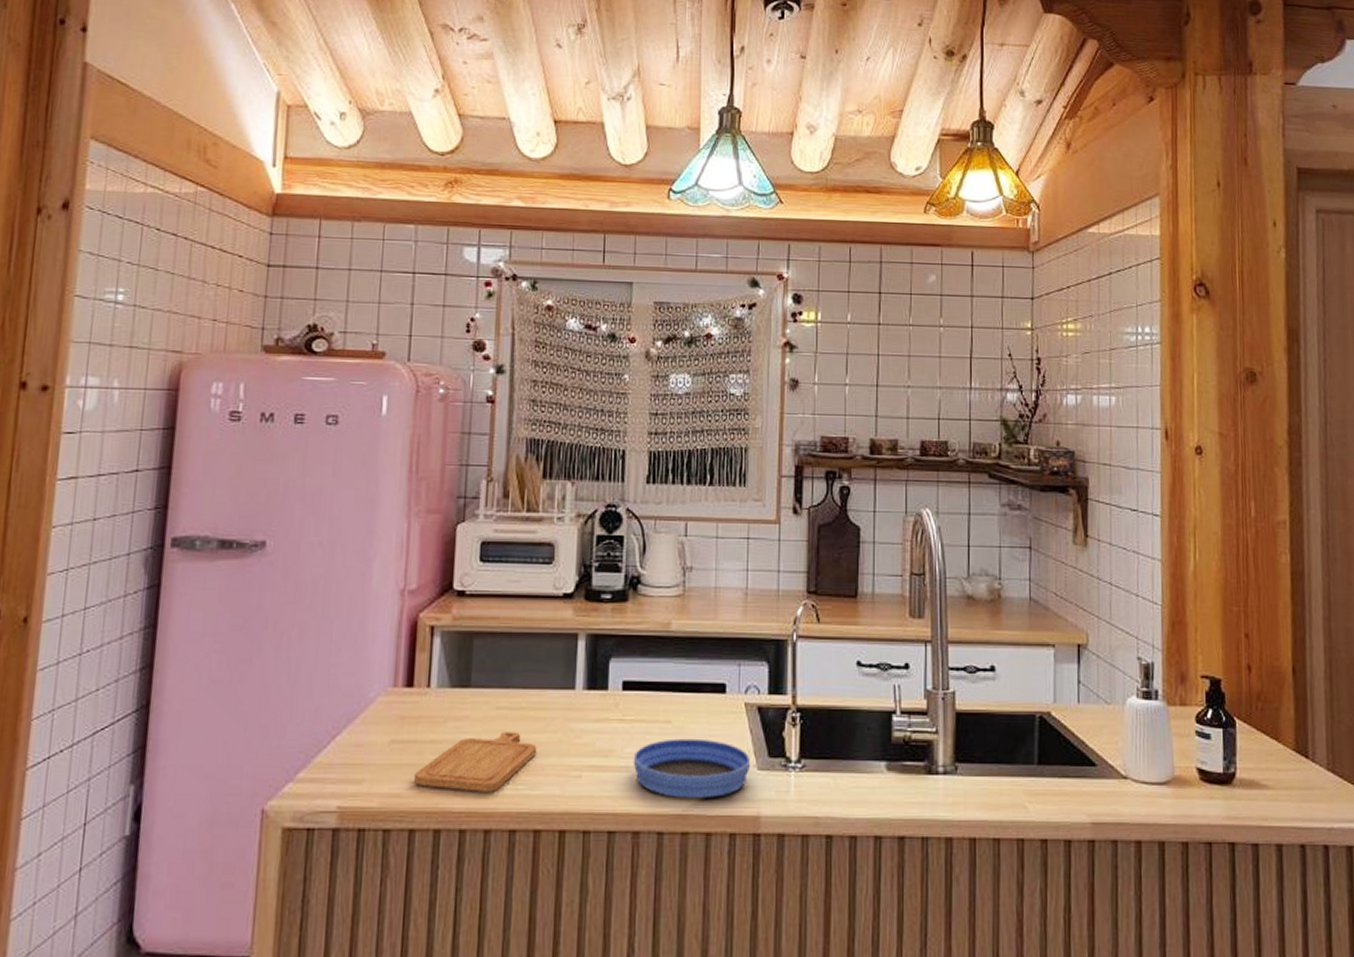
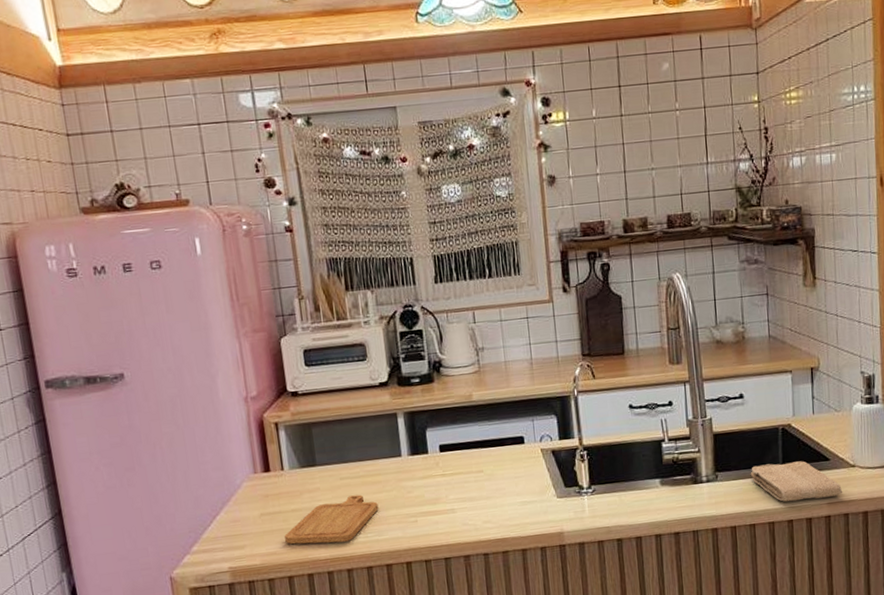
bowl: present [633,738,751,799] -> none [456,480,552,527]
washcloth: none [997,760,1112,815] -> present [750,461,843,502]

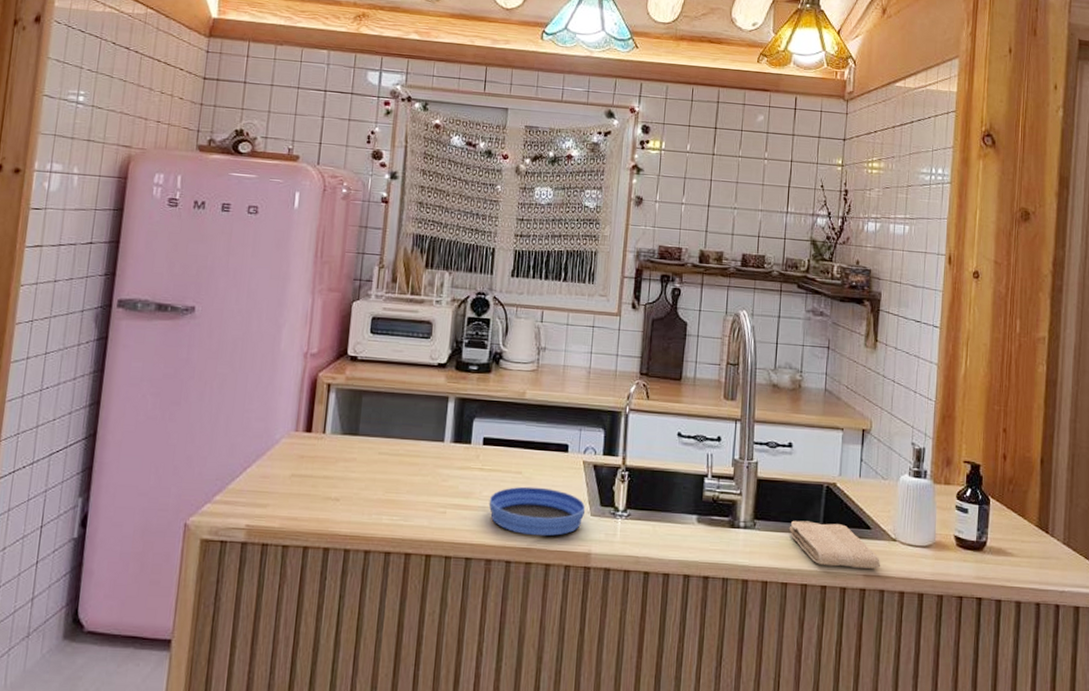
chopping board: present [284,494,379,544] -> none [309,473,411,520]
bowl: none [456,480,552,527] -> present [488,486,586,537]

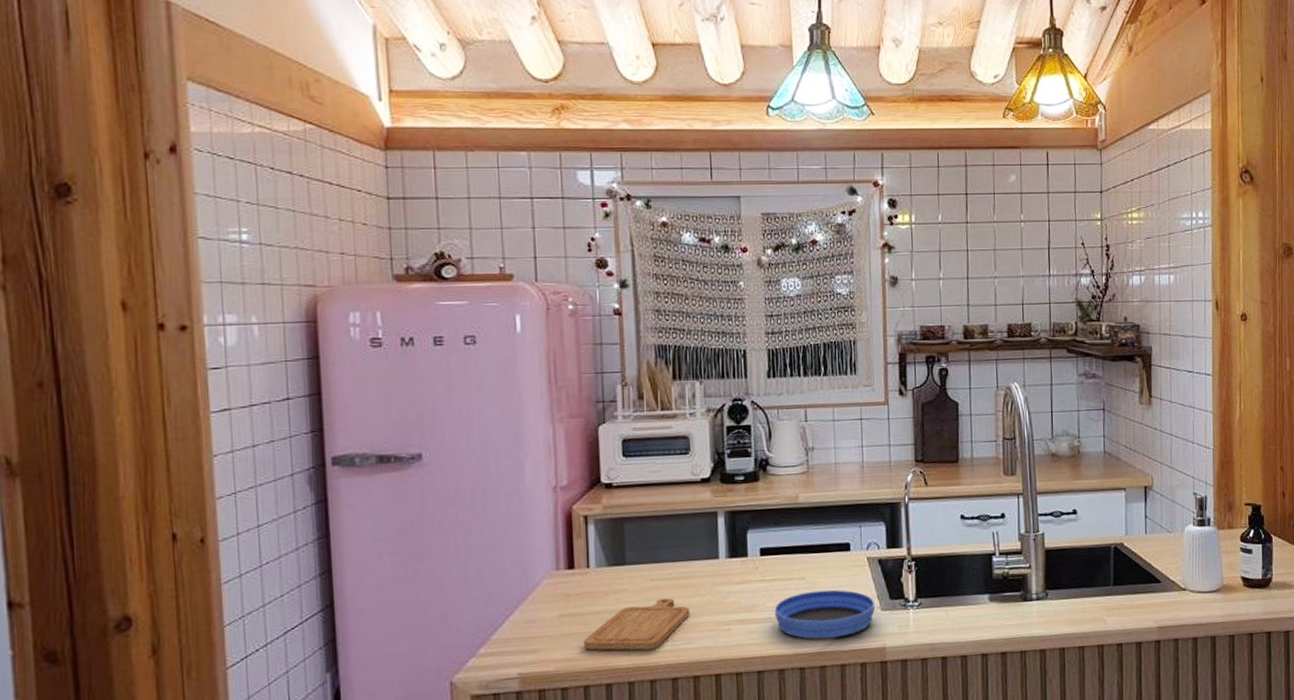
chopping board: none [309,473,411,520] -> present [584,598,690,650]
washcloth: present [789,520,881,569] -> none [1081,582,1173,624]

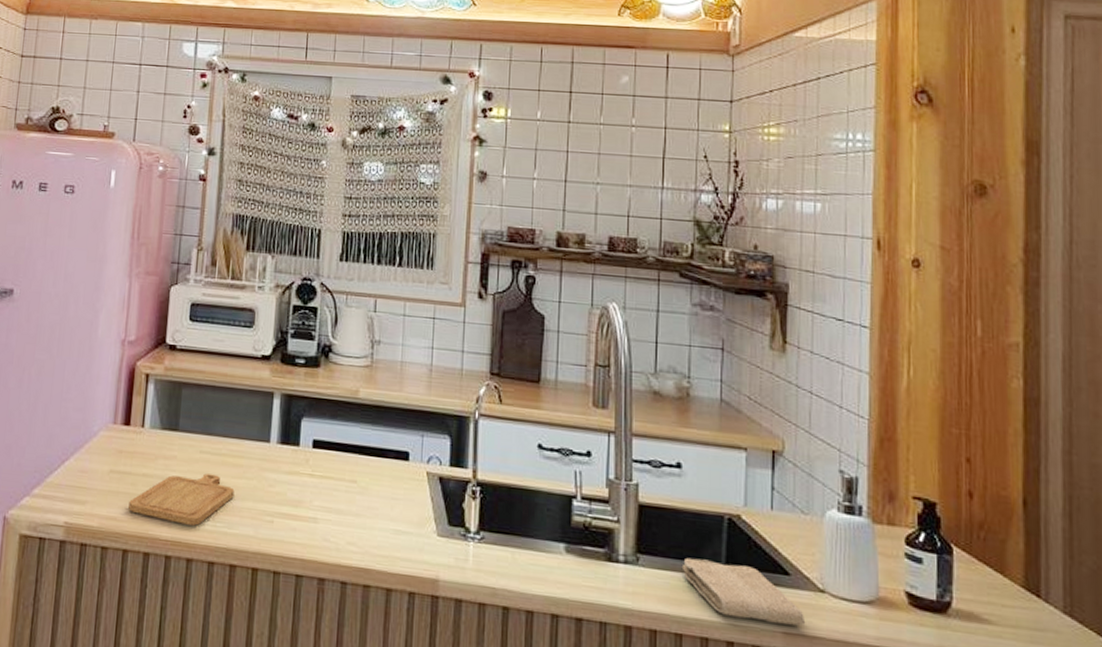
bowl: present [774,589,876,640] -> none [320,497,431,557]
washcloth: none [1081,582,1173,624] -> present [681,557,806,626]

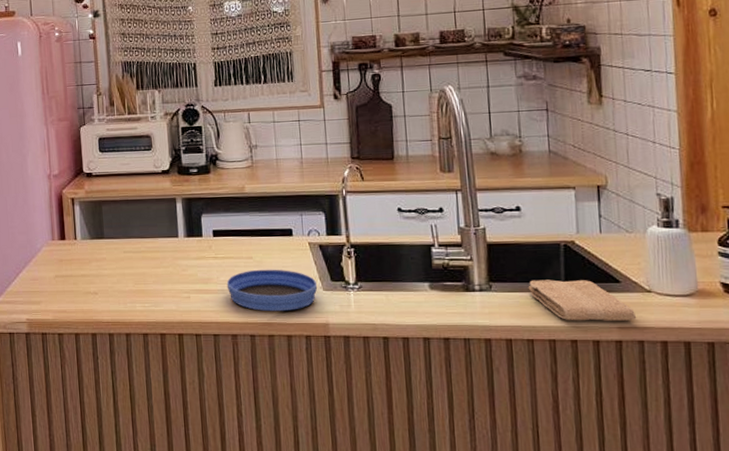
chopping board: present [128,473,235,526] -> none [74,268,156,308]
bowl: none [320,497,431,557] -> present [226,269,318,312]

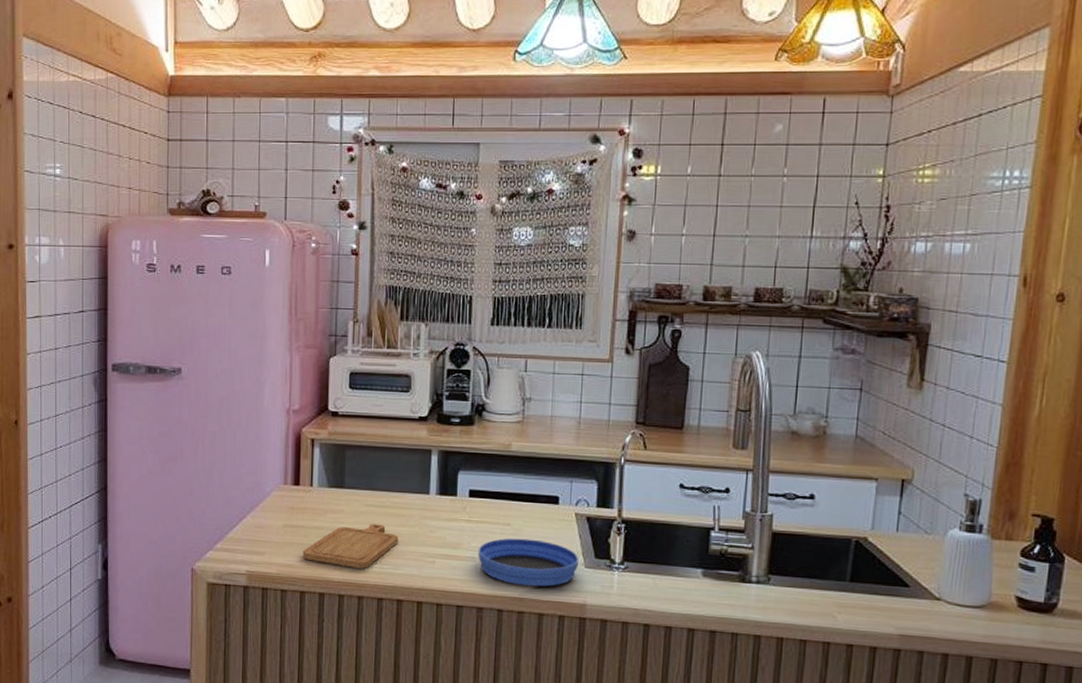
chopping board: none [74,268,156,308] -> present [303,524,399,569]
washcloth: present [528,279,637,321] -> none [809,576,921,629]

